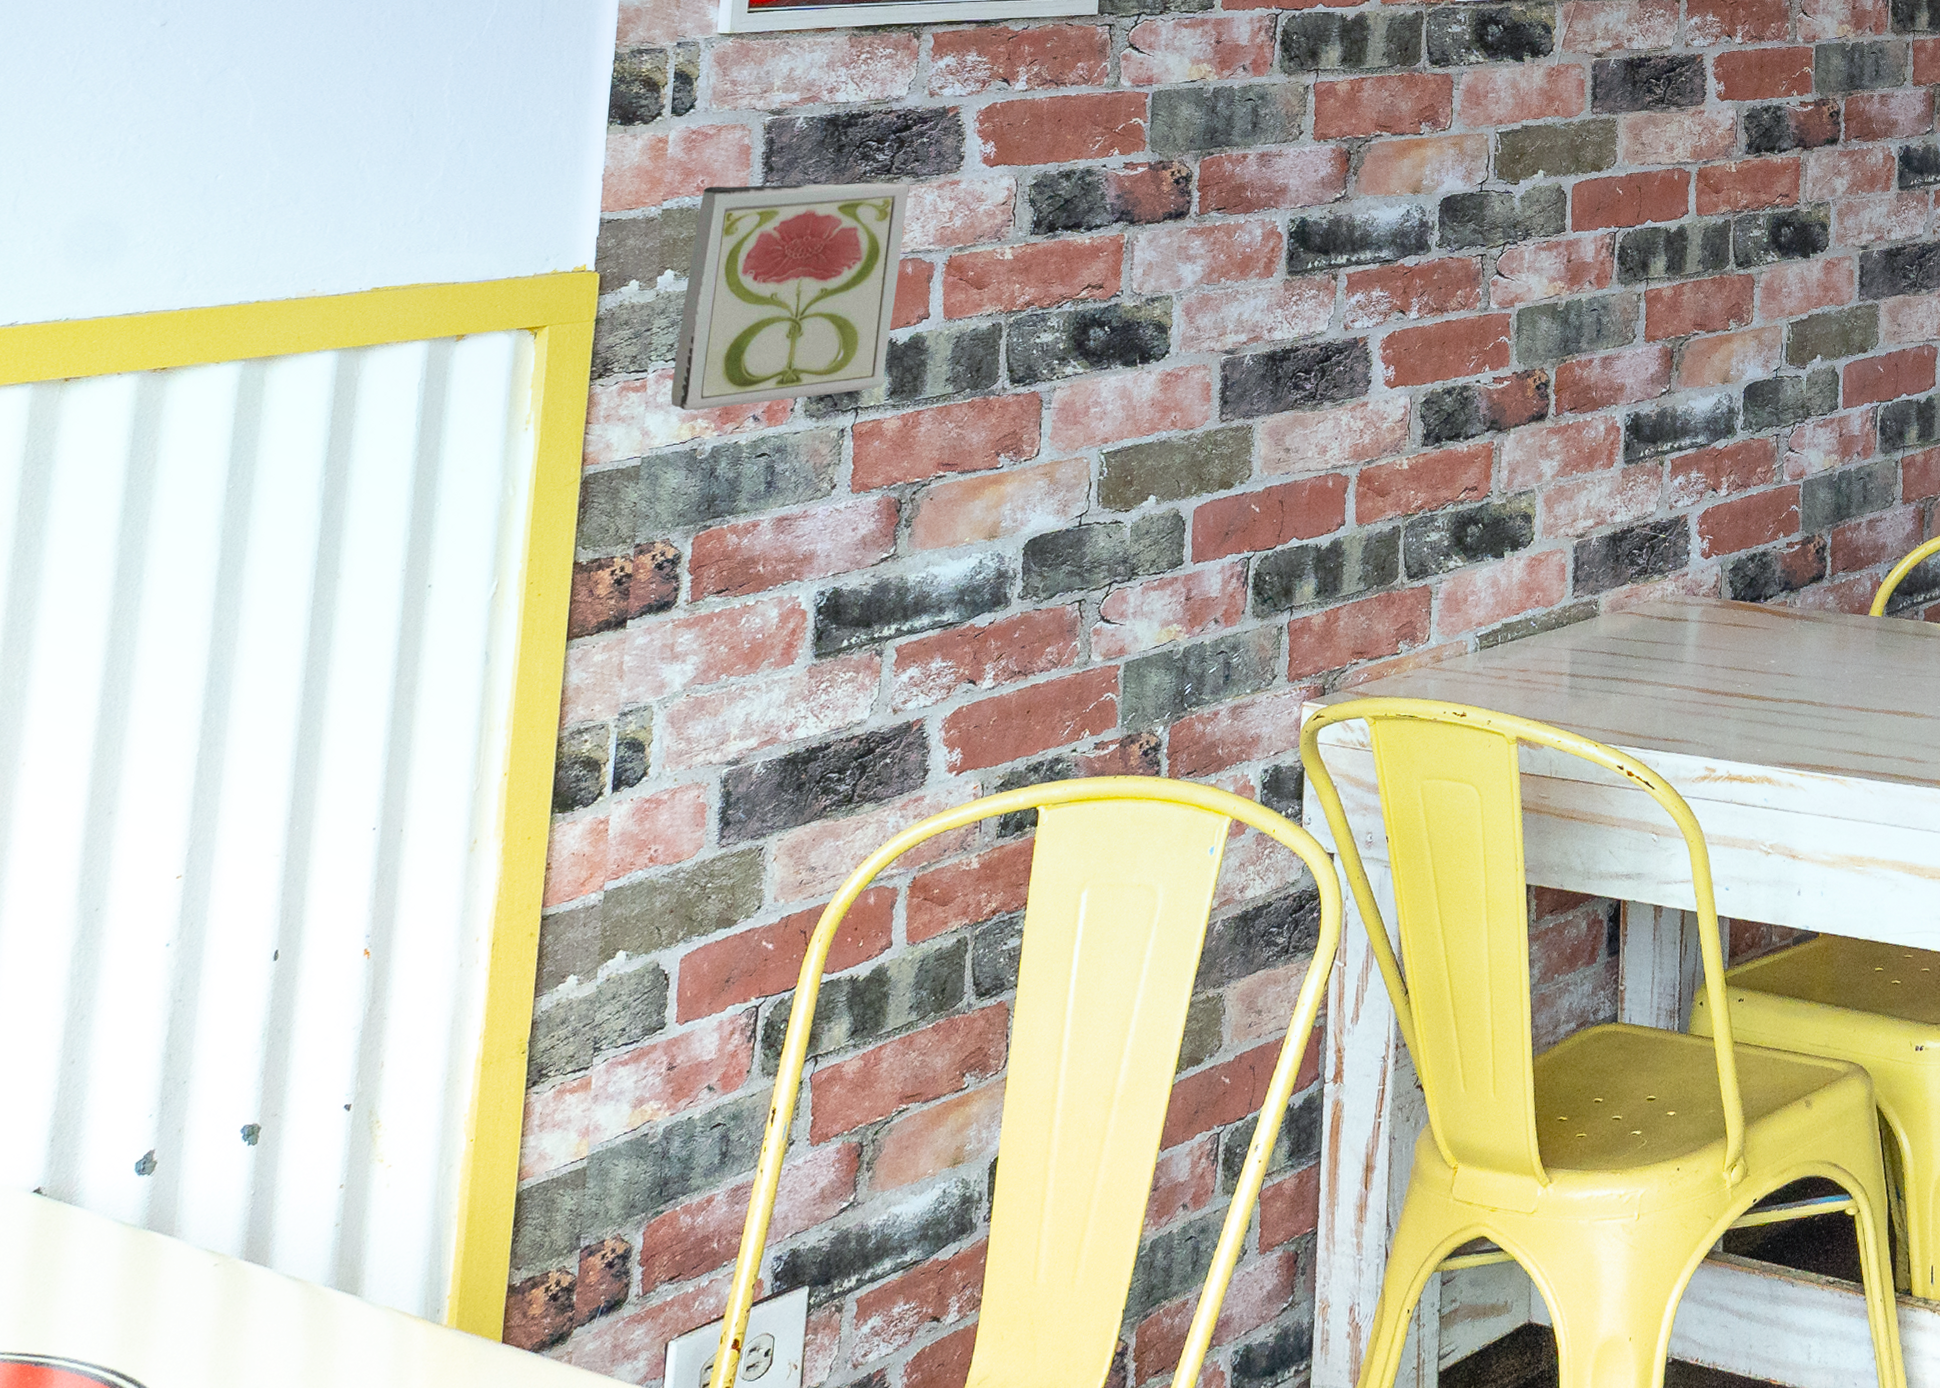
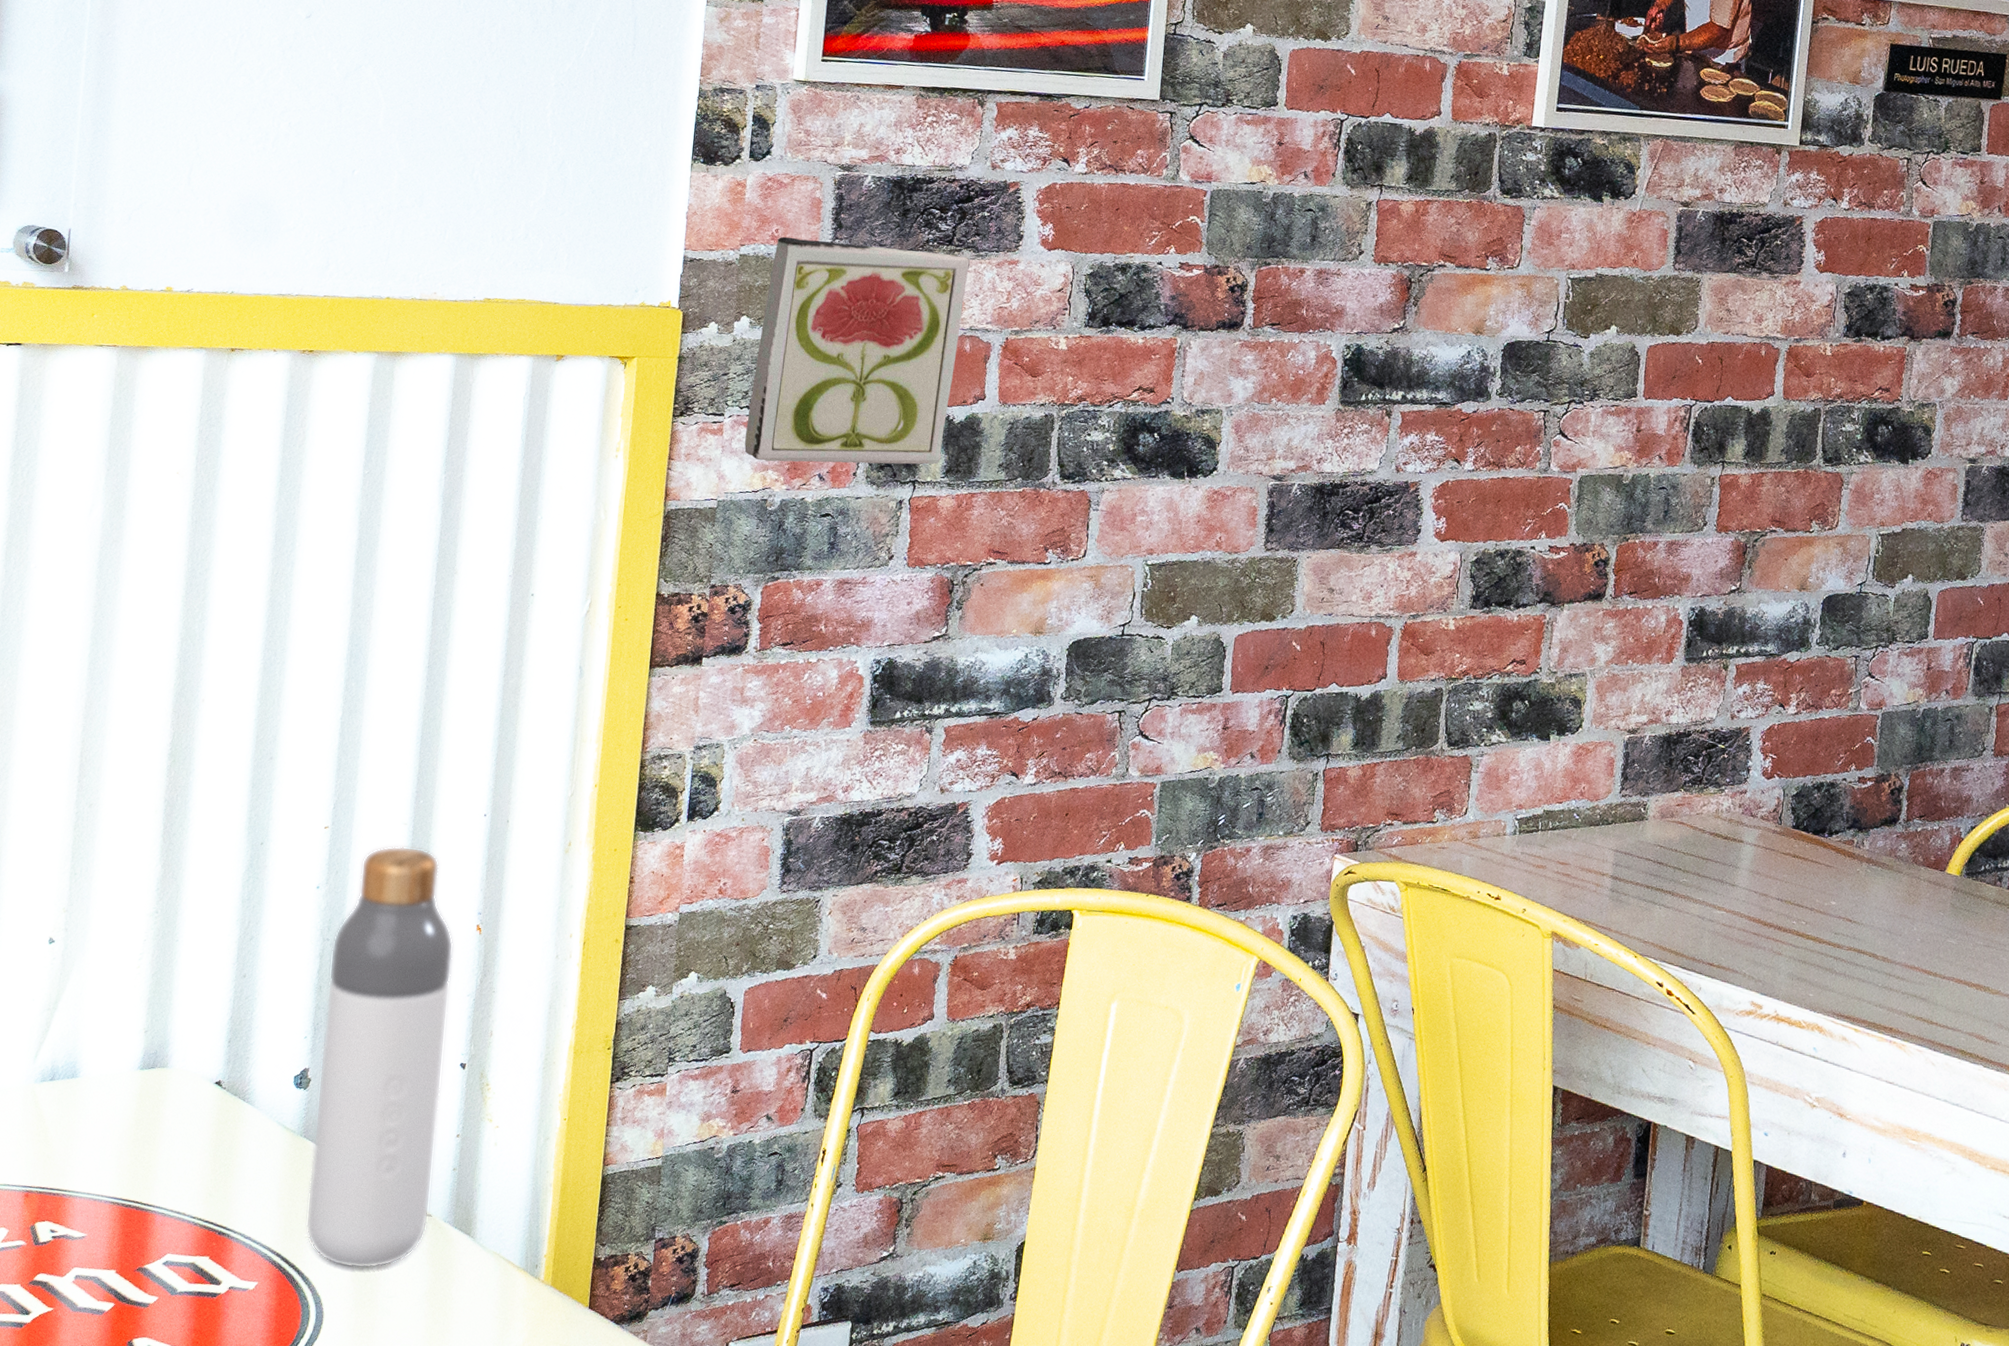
bottle: none [148,878,336,1367] -> present [305,845,454,1269]

